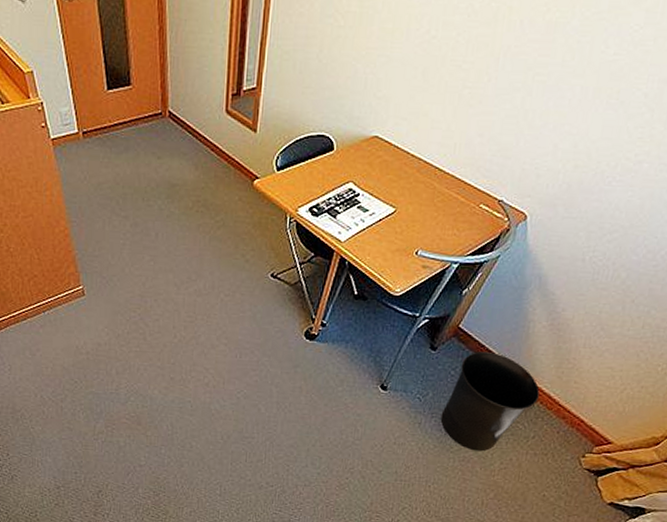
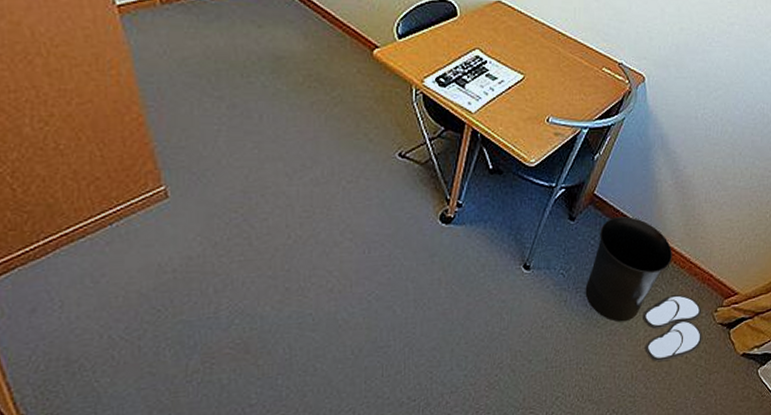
slippers: none [499,434,567,495] -> present [643,295,702,362]

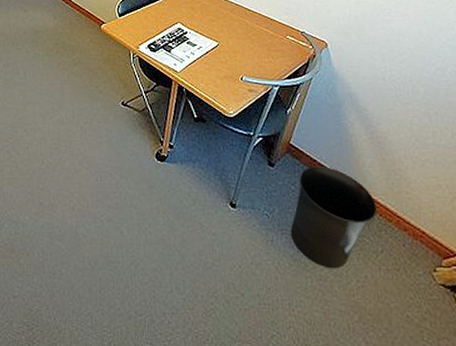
slippers: present [643,295,702,362] -> none [353,248,424,317]

